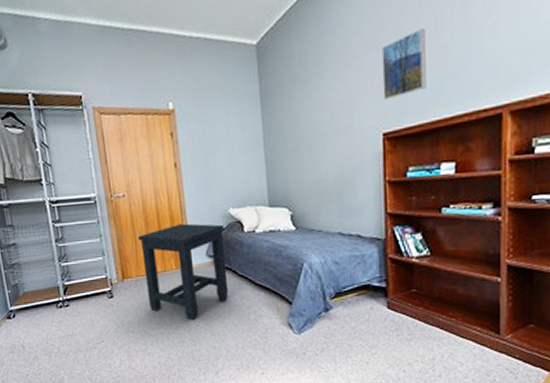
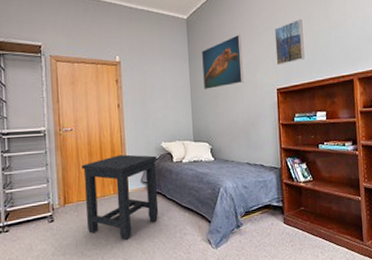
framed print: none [278,59,335,139] -> present [202,34,244,89]

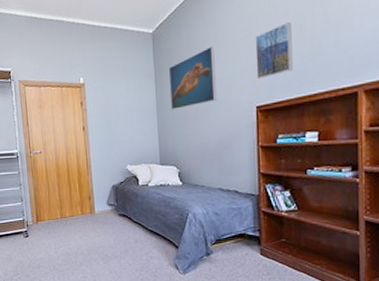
side table: present [82,154,159,241] -> none [51,177,125,260]

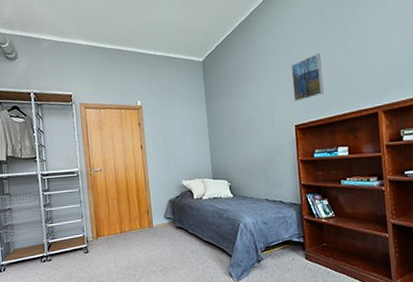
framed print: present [169,45,216,109] -> none [218,72,261,129]

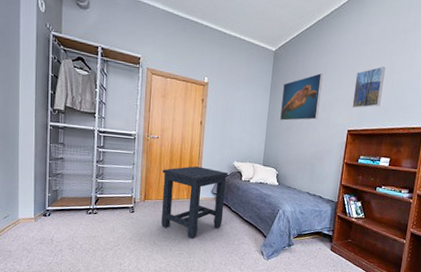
side table: none [111,192,182,272] -> present [161,166,228,240]
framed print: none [218,72,261,129] -> present [280,72,323,121]

